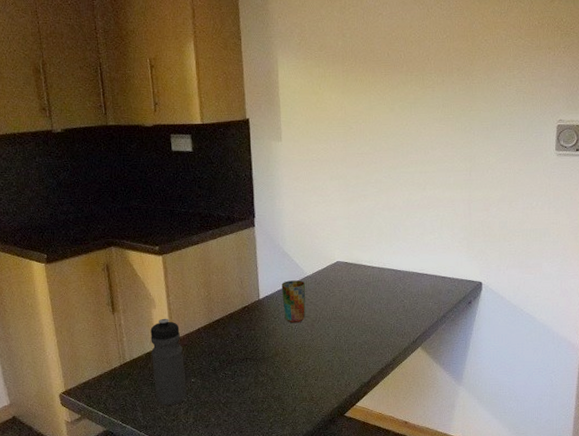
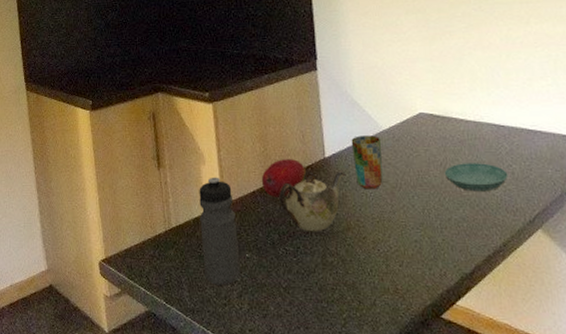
fruit: none [205,301,243,333] -> present [261,159,306,197]
teapot: none [220,309,276,359] -> present [279,170,346,232]
saucer: none [353,299,400,322] -> present [444,163,508,192]

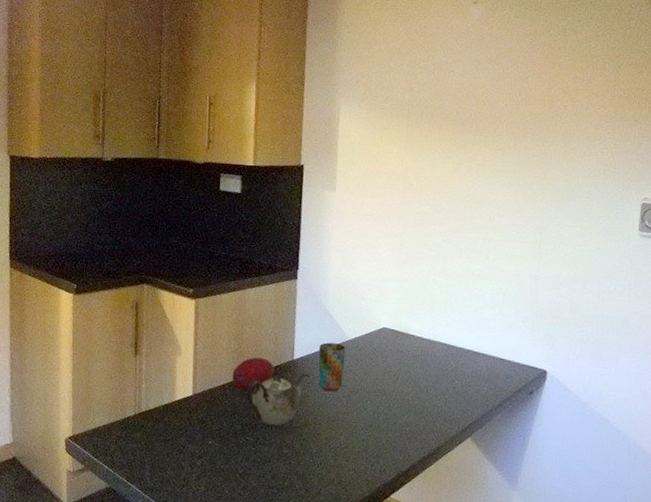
water bottle: present [199,177,241,285] -> none [167,368,204,468]
saucer: present [444,163,508,192] -> none [396,375,451,402]

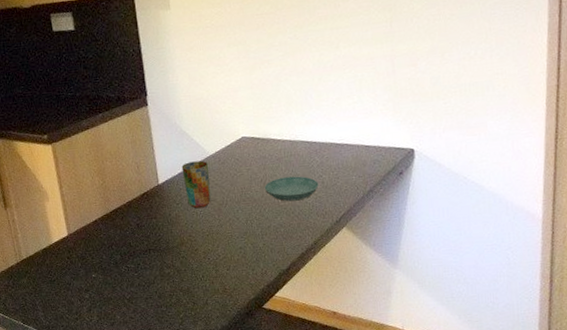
fruit: present [232,357,274,392] -> none [102,188,142,224]
teapot: present [246,370,311,426] -> none [119,194,179,250]
saucer: none [396,375,451,402] -> present [264,176,319,202]

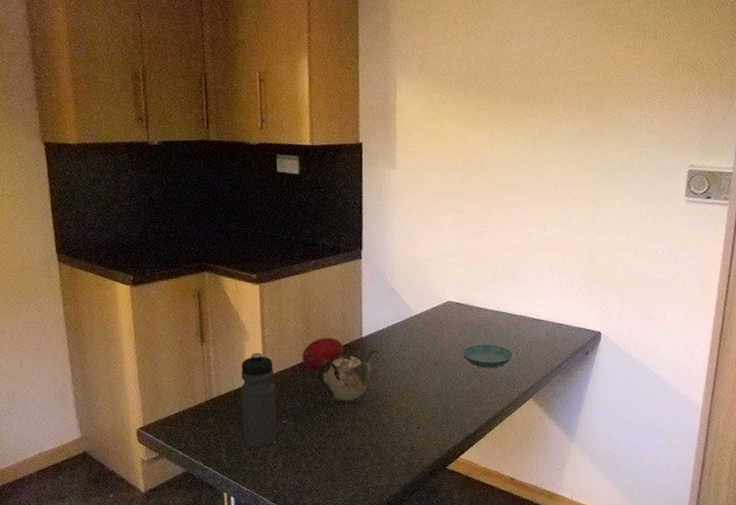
water bottle: none [45,210,89,304] -> present [241,352,277,448]
fruit: none [102,188,142,224] -> present [302,338,343,371]
teapot: none [119,194,179,250] -> present [317,348,380,401]
cup: present [181,160,211,209] -> none [386,319,413,366]

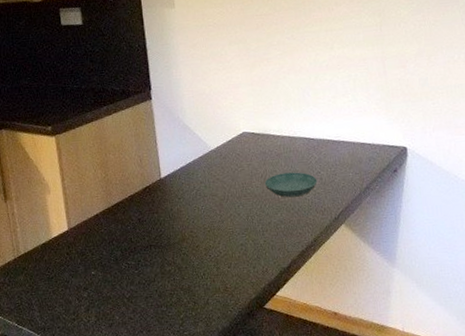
water bottle: present [241,352,277,448] -> none [45,204,88,303]
fruit: present [302,338,343,371] -> none [103,182,144,218]
teapot: present [317,348,380,401] -> none [120,188,180,246]

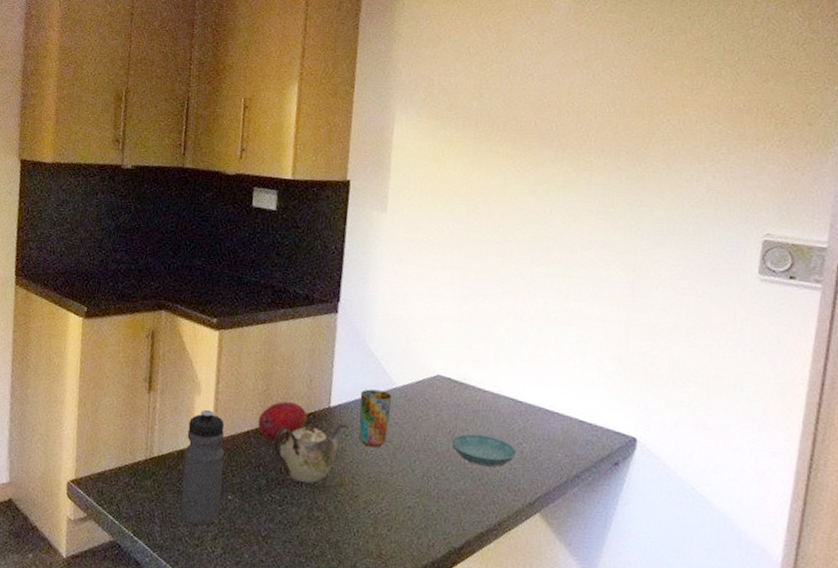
water bottle: none [45,204,88,303] -> present [180,409,225,526]
fruit: none [103,182,144,218] -> present [257,401,307,442]
teapot: none [120,188,180,246] -> present [273,418,349,484]
cup: none [184,155,213,204] -> present [359,389,393,448]

